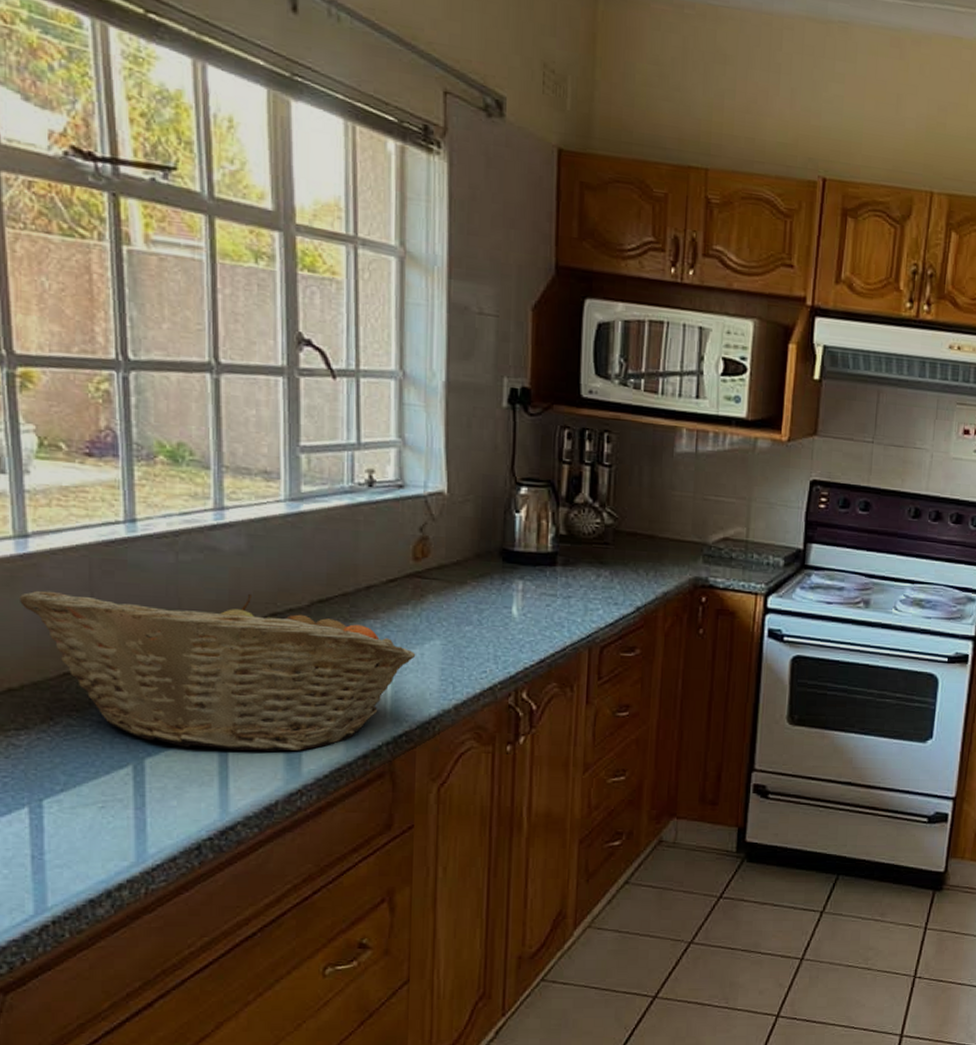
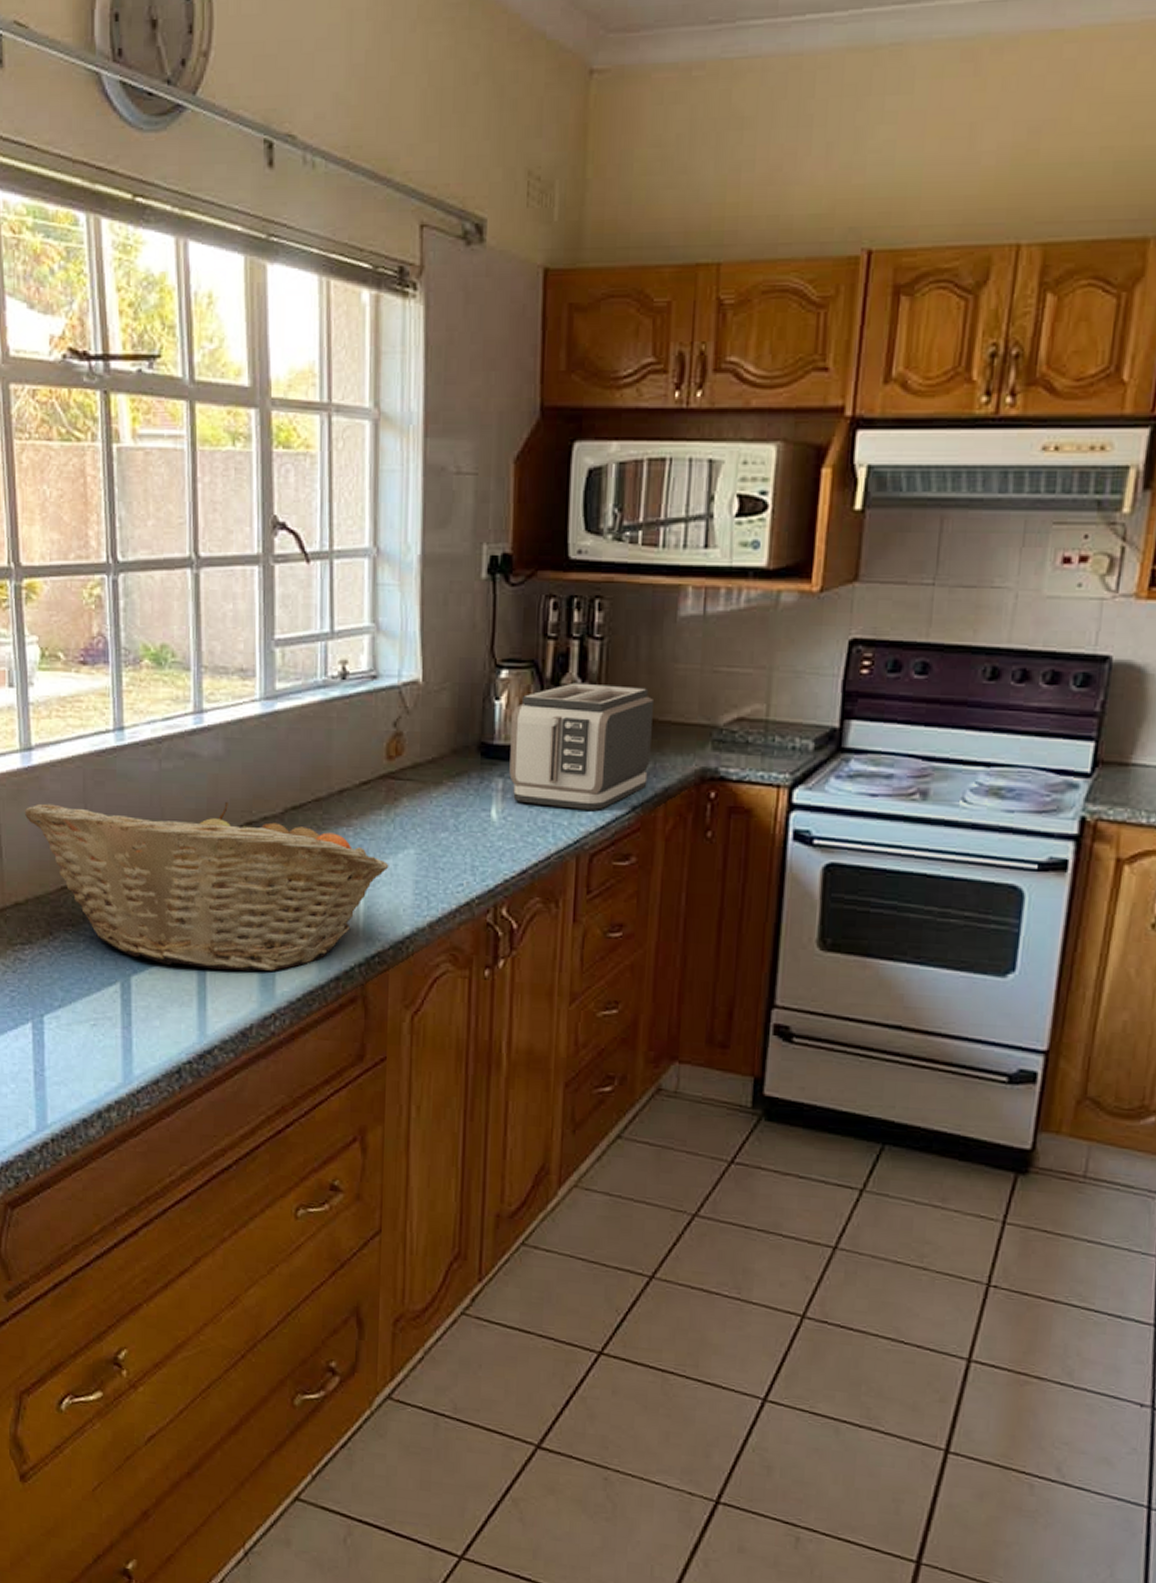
toaster: none [528,501,655,610] -> present [509,682,655,810]

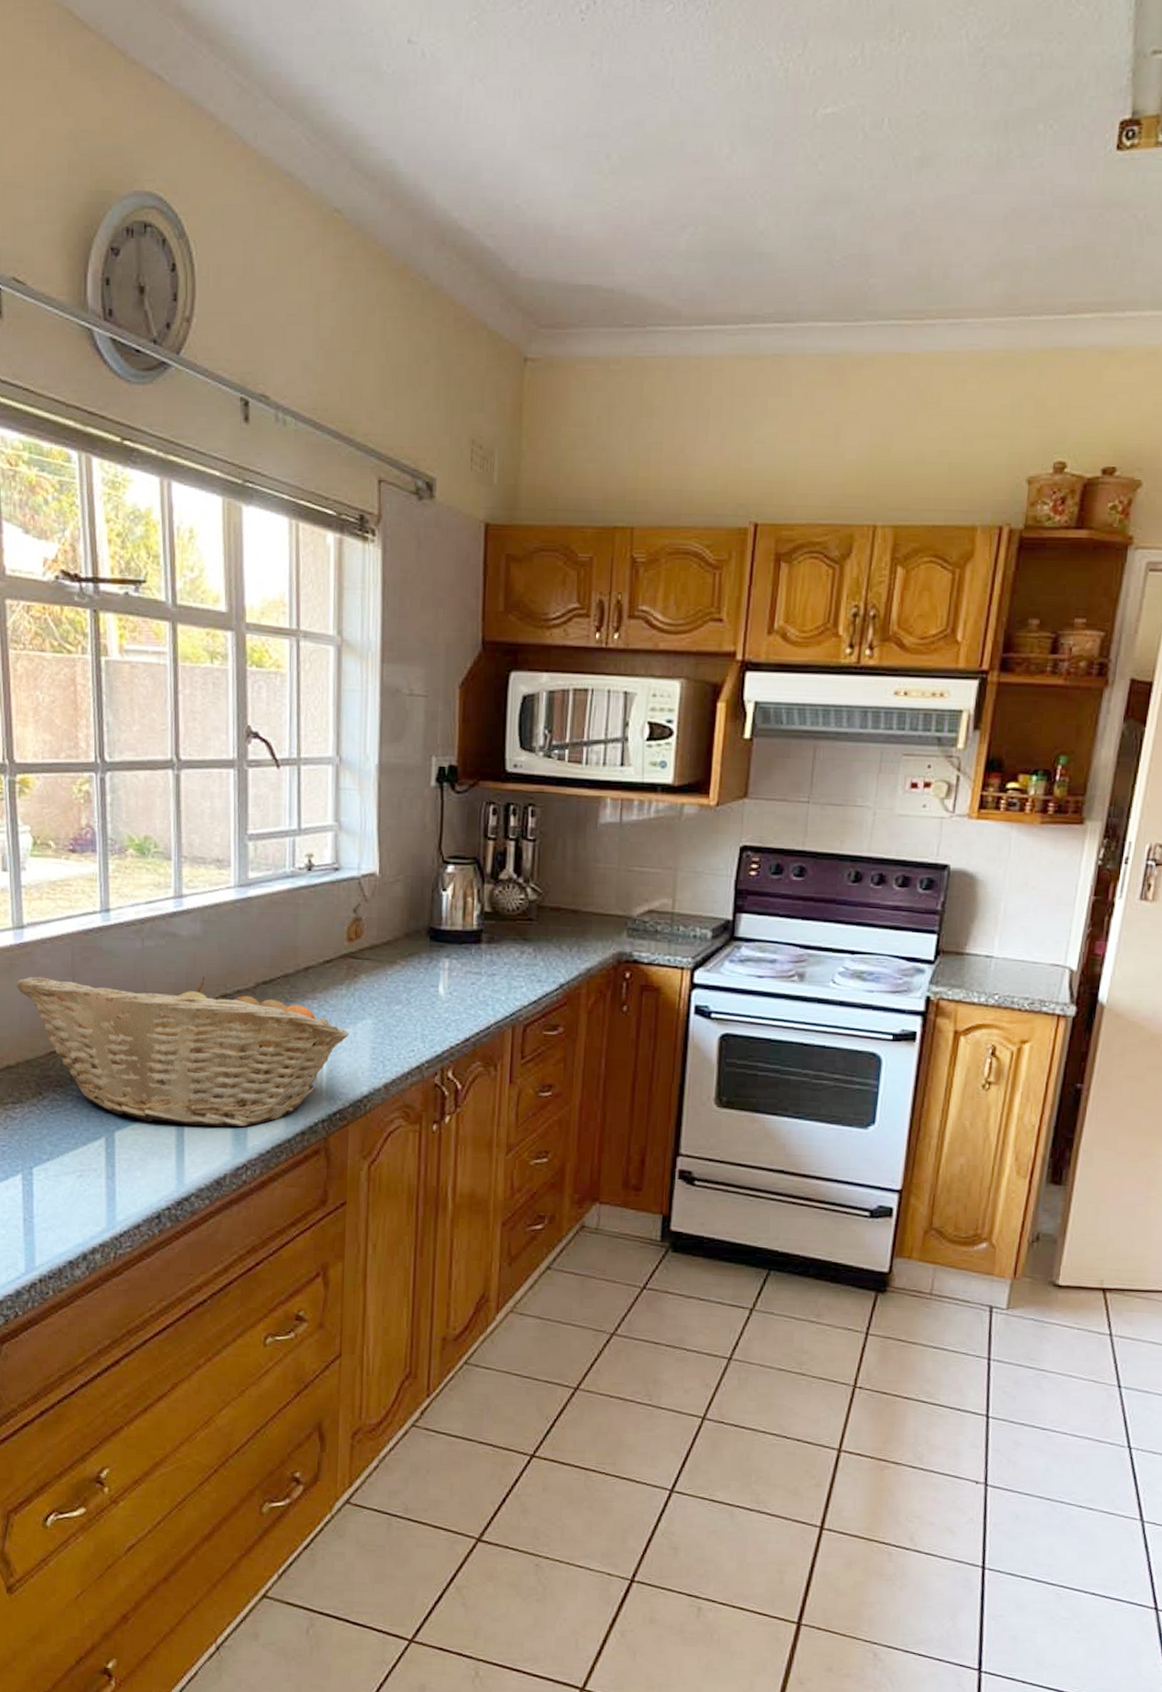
toaster: present [509,682,655,810] -> none [455,877,579,987]

